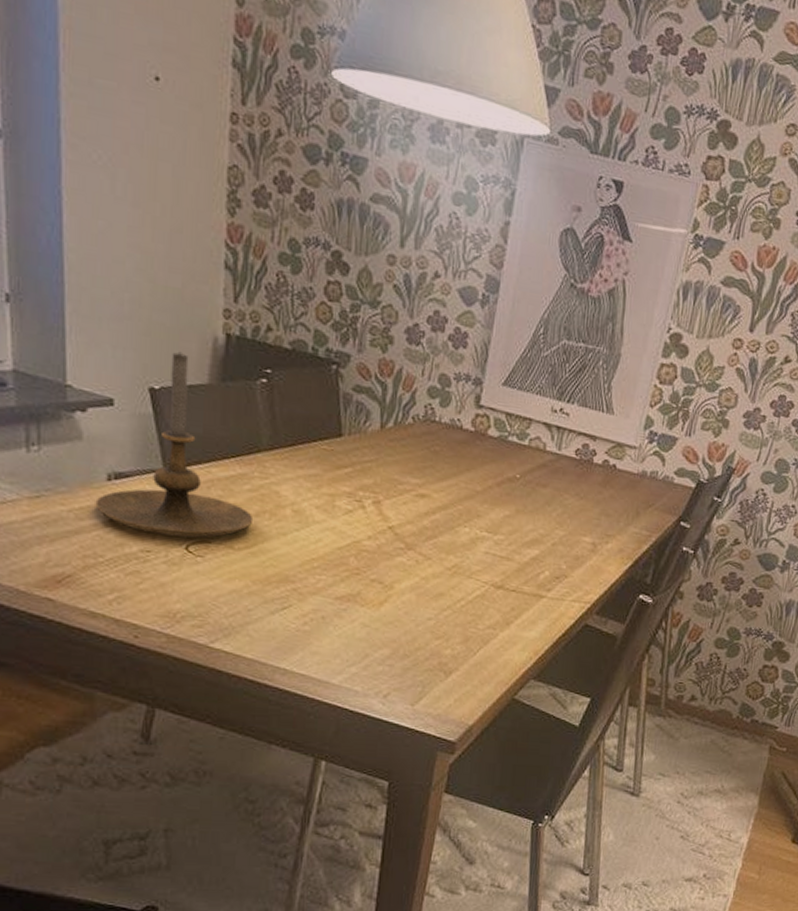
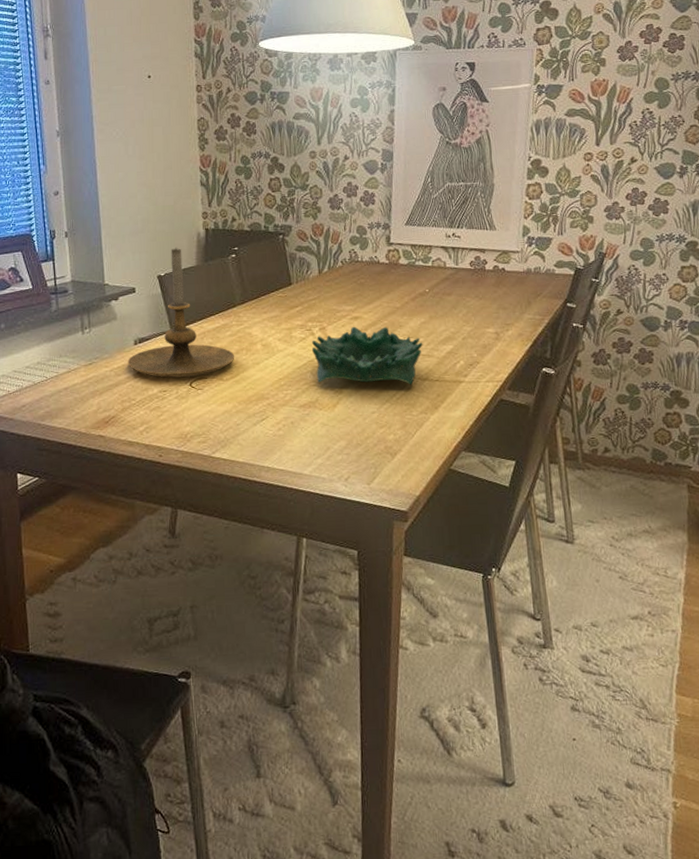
decorative bowl: none [359,506,503,592] -> present [311,326,423,385]

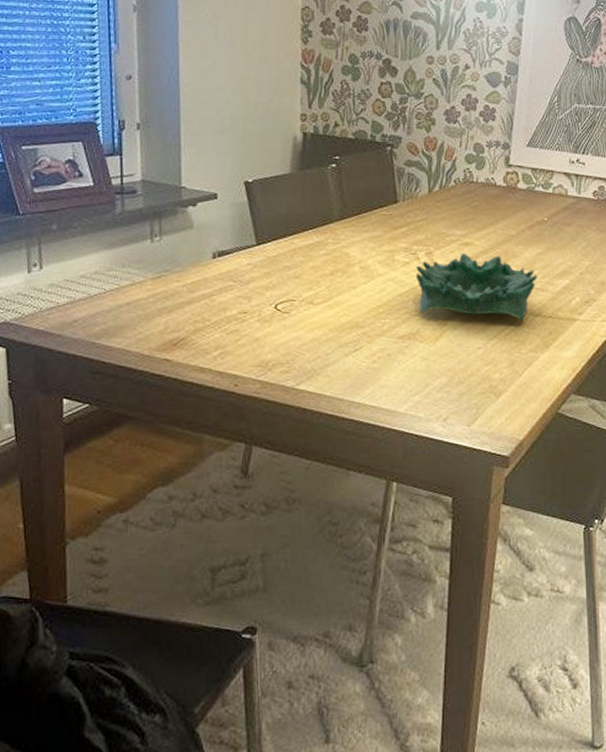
candle holder: present [127,247,235,378] -> none [203,151,329,298]

